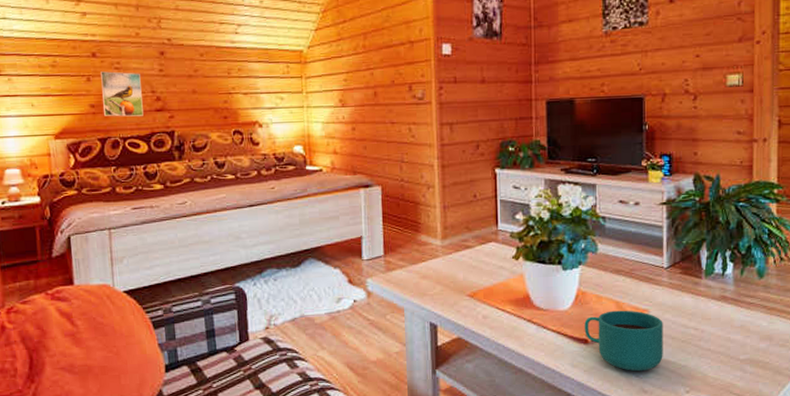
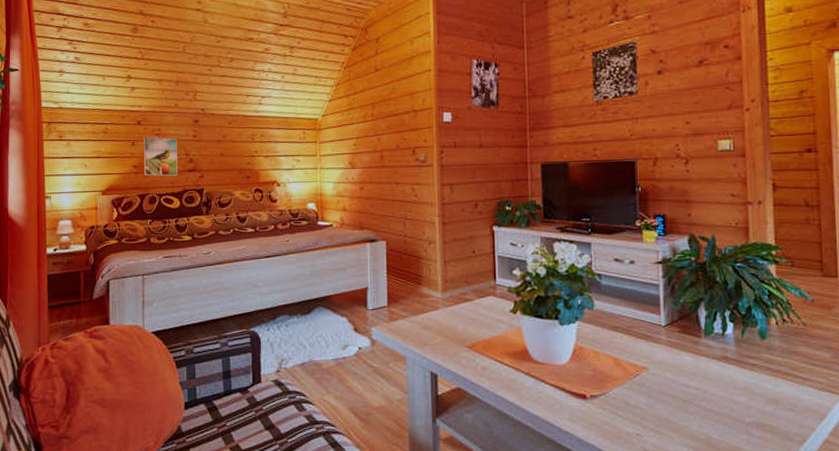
cup: present [584,310,663,372] -> none [582,367,664,430]

